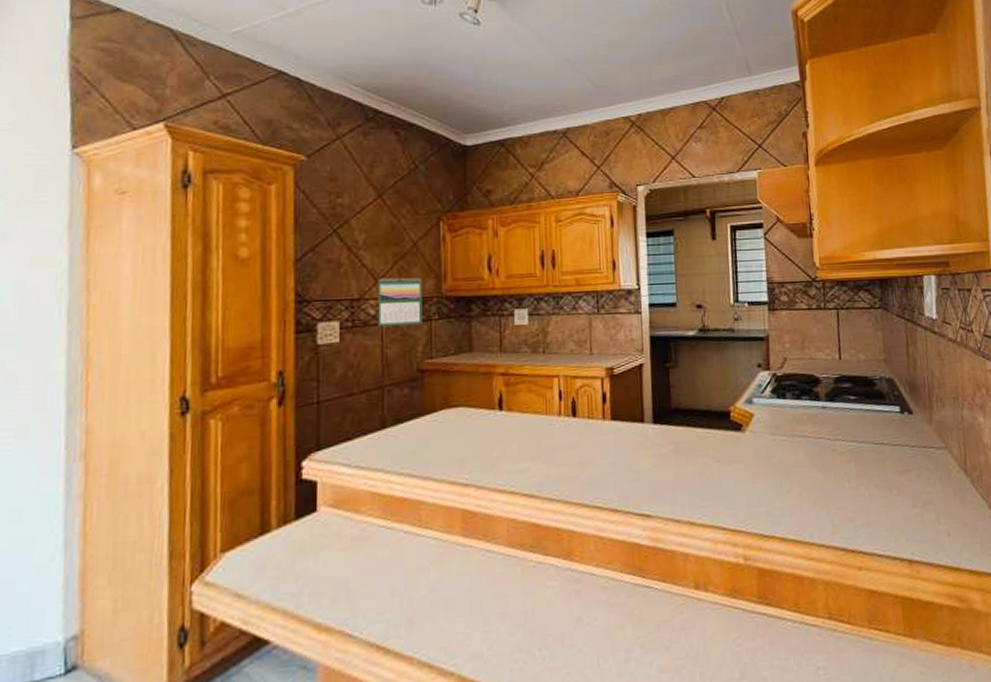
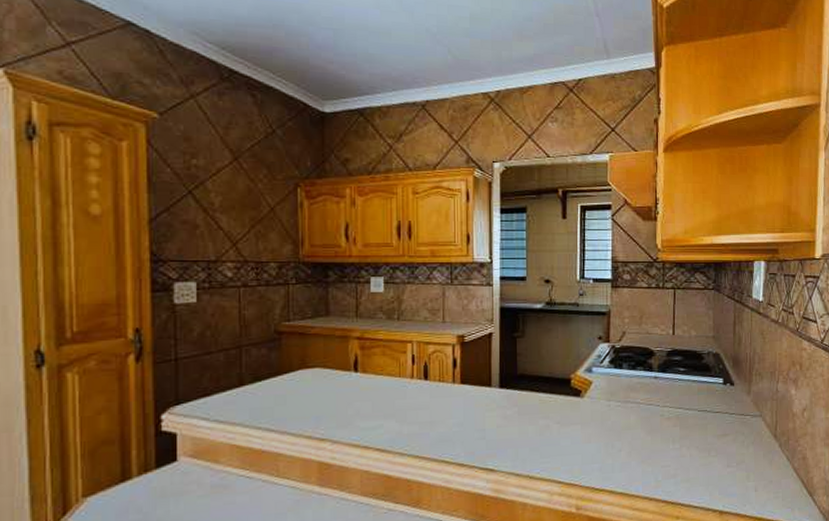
calendar: present [377,278,423,326] -> none [234,242,280,288]

